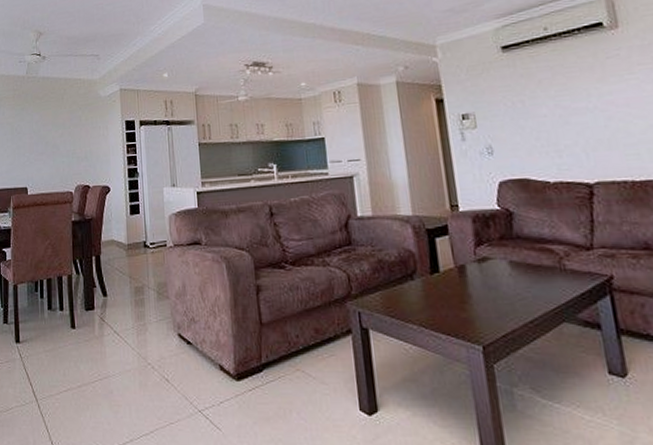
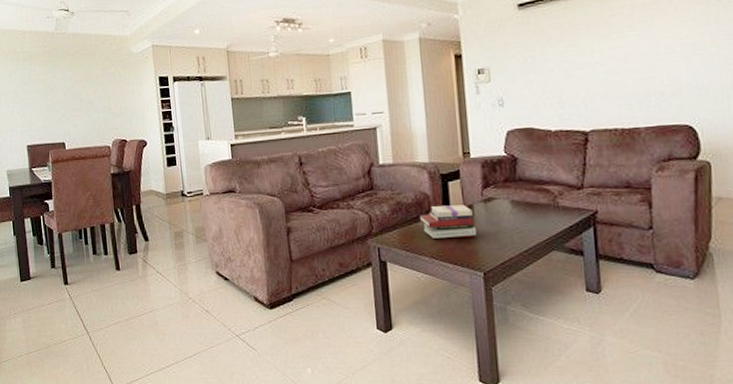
books: none [404,265,472,304] -> present [419,205,477,239]

